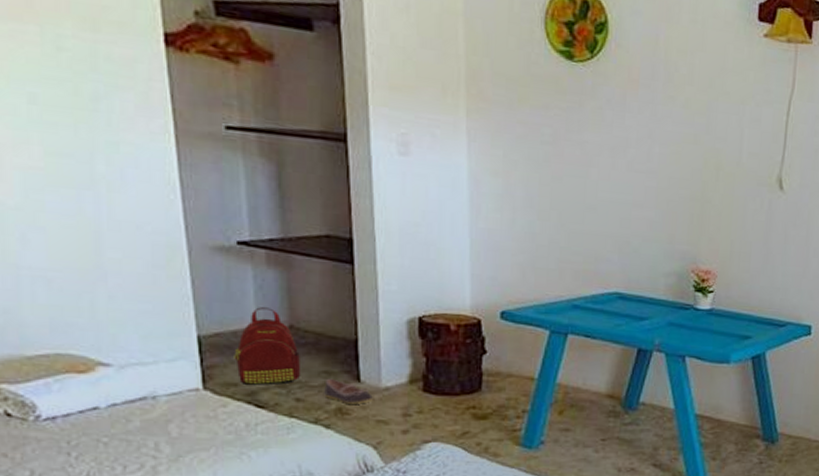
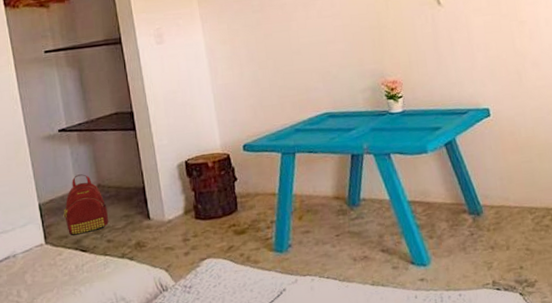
shoe: present [324,378,373,404] -> none [126,220,161,238]

